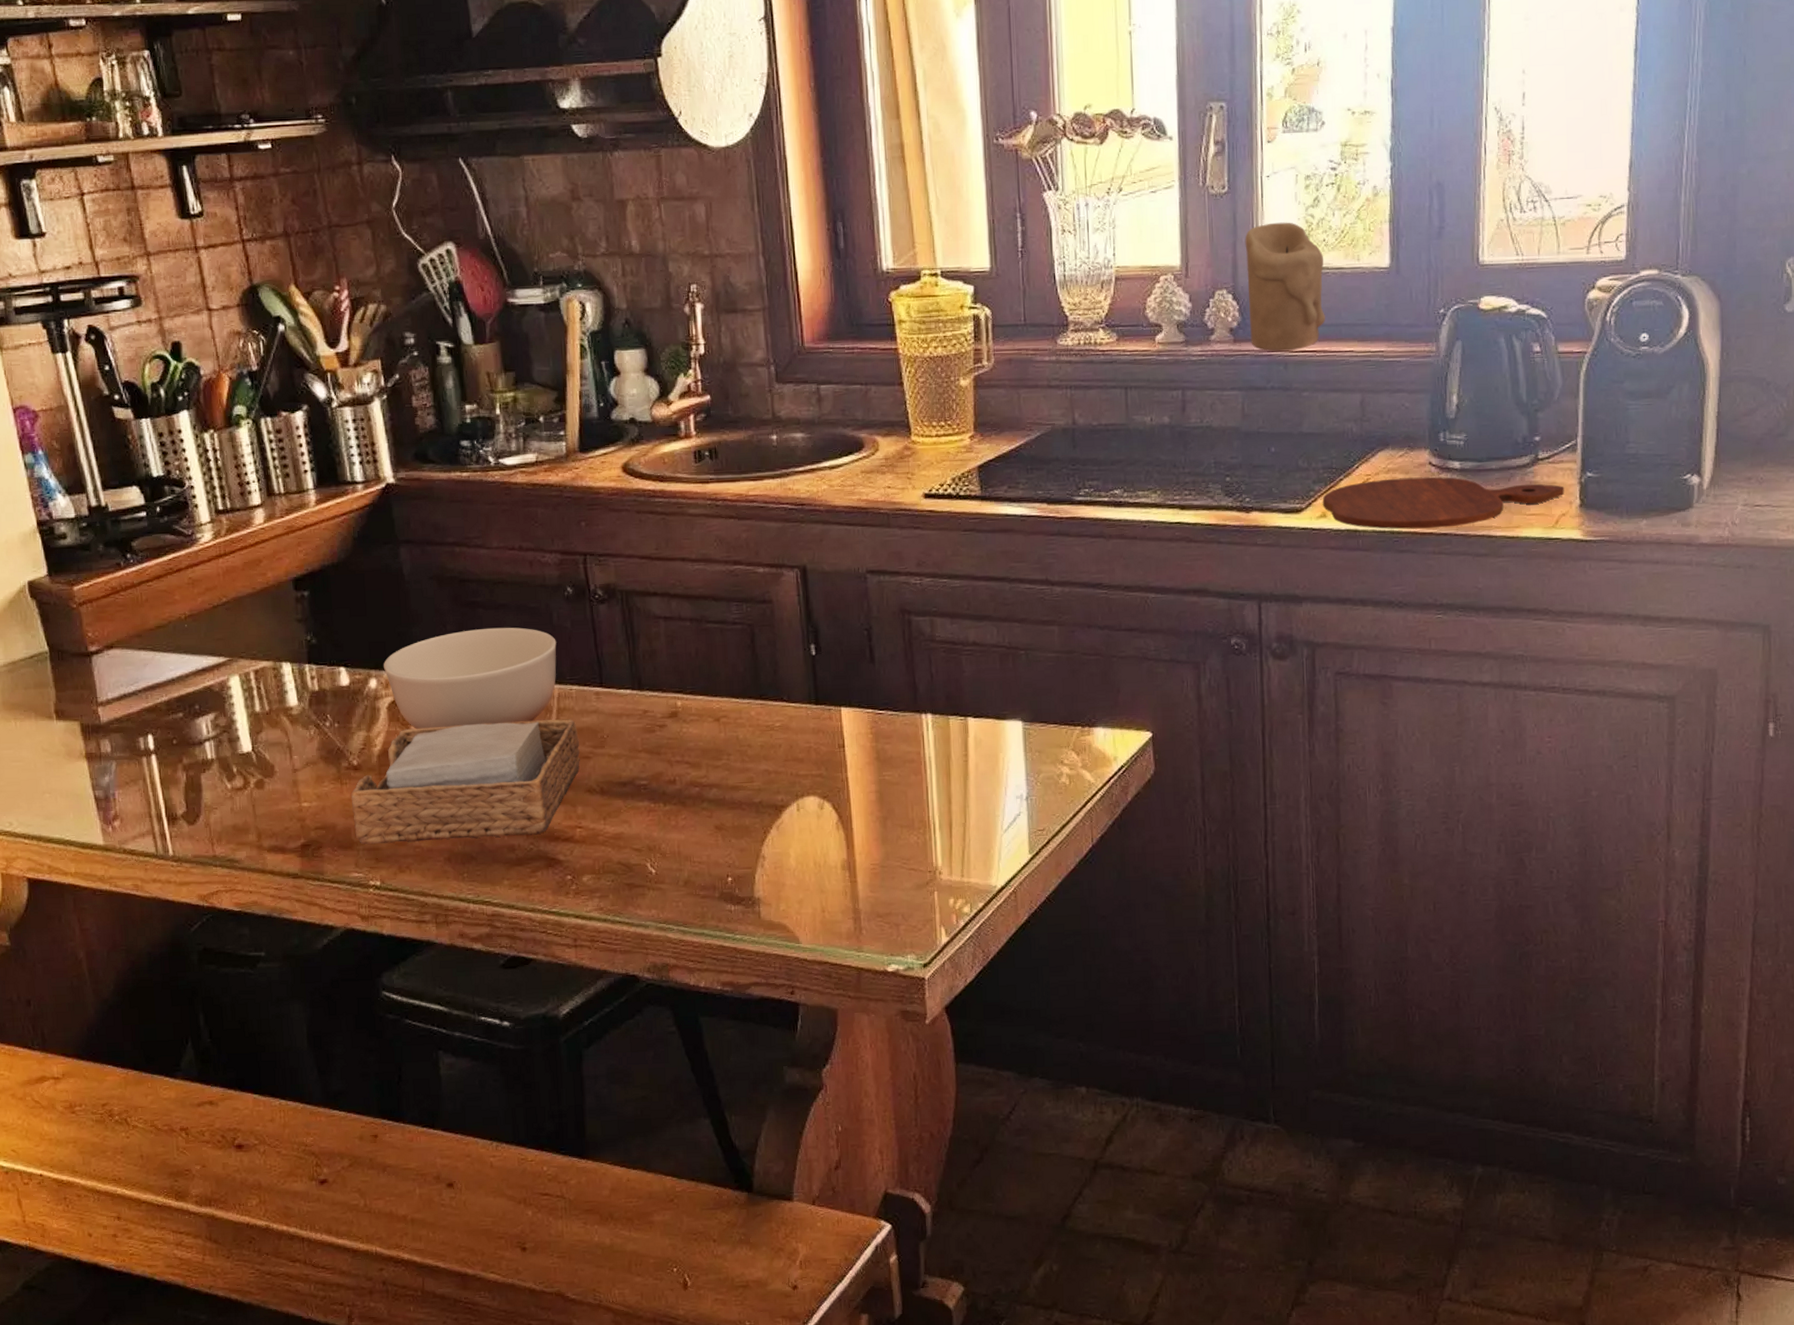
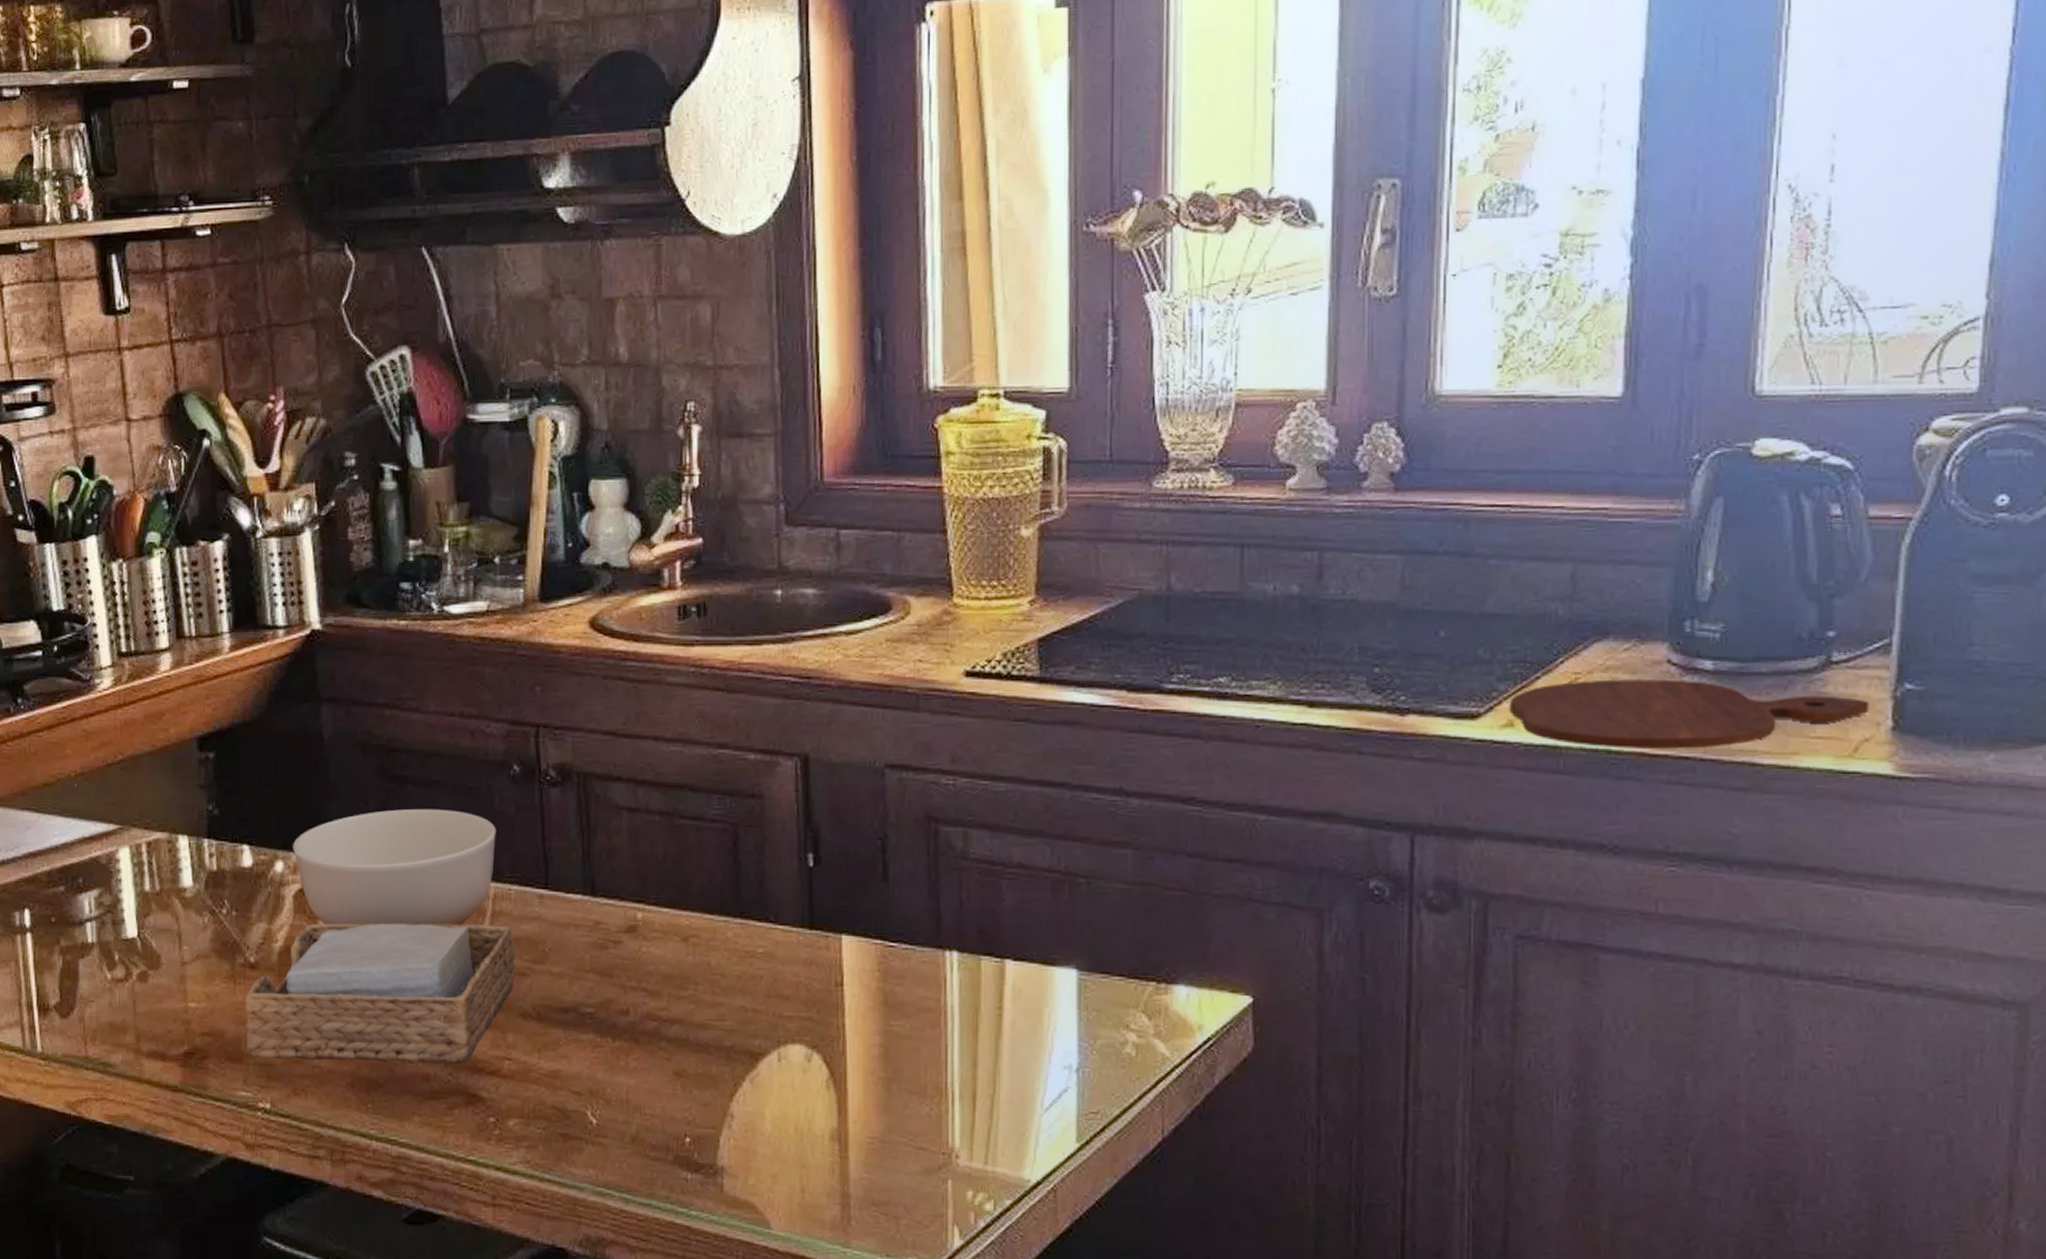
candle: present [1245,222,1325,352] -> none [1417,335,1528,505]

